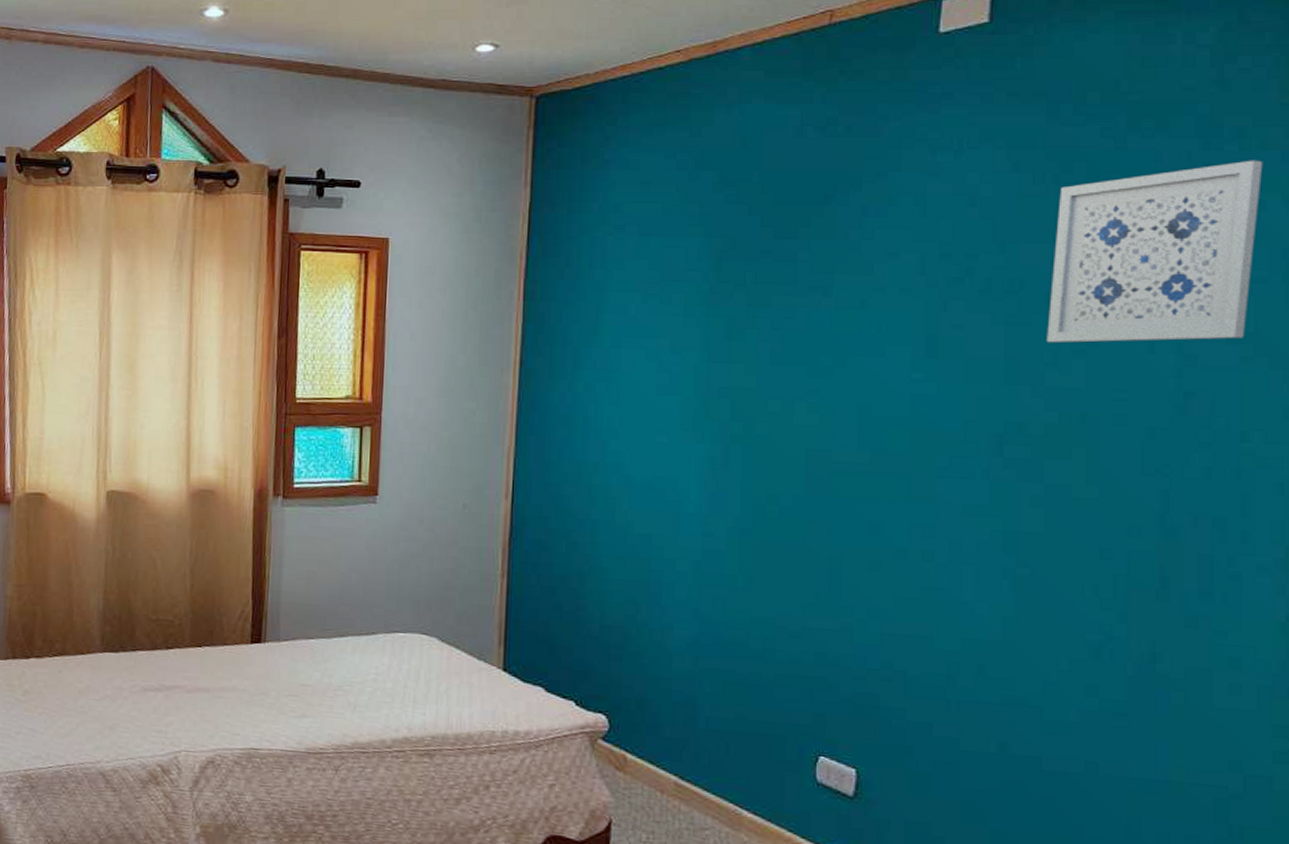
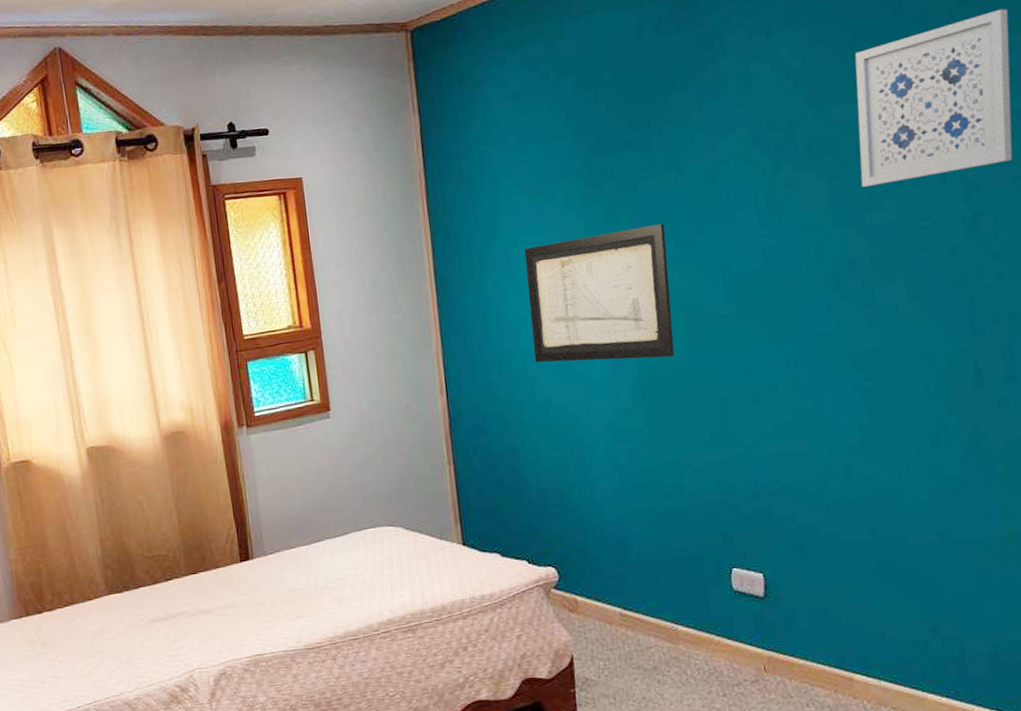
wall art: none [620,348,797,500] -> present [524,224,675,363]

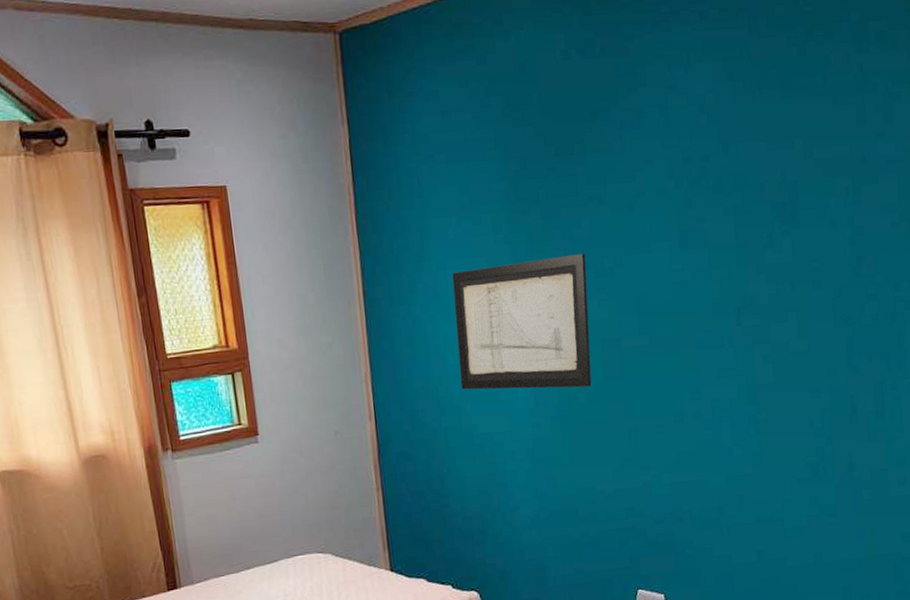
wall art: present [855,8,1013,188] -> none [762,58,897,227]

